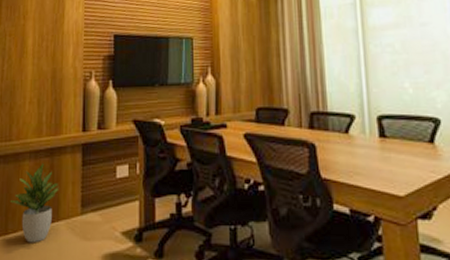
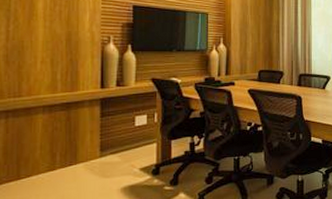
potted plant: present [9,163,59,243] -> none [21,115,77,185]

